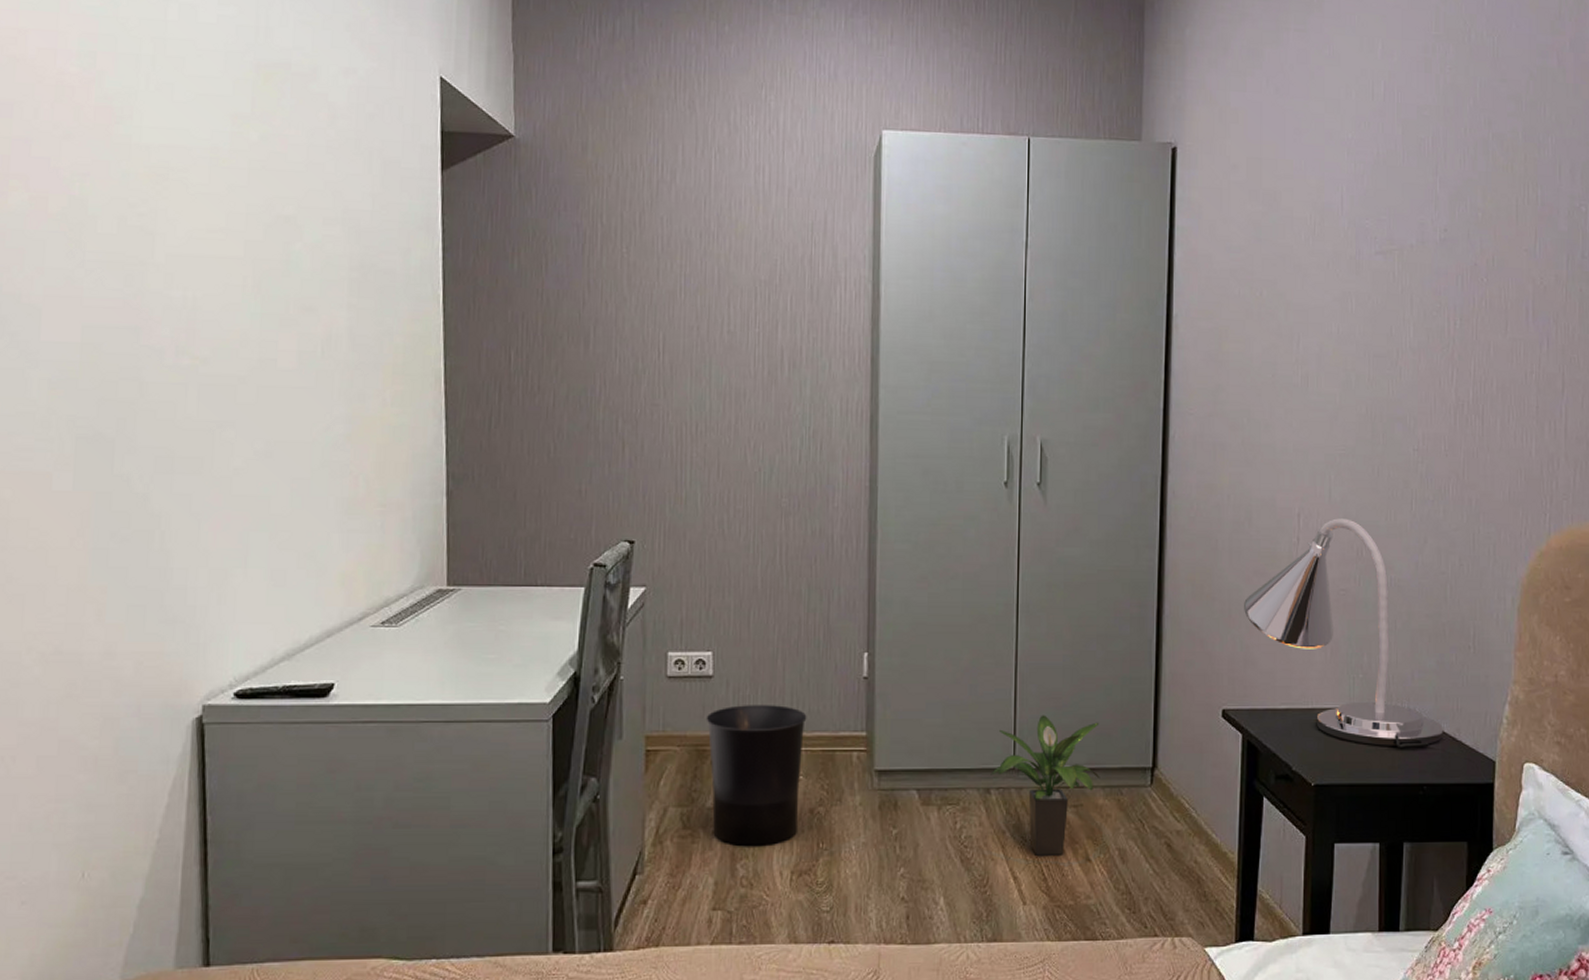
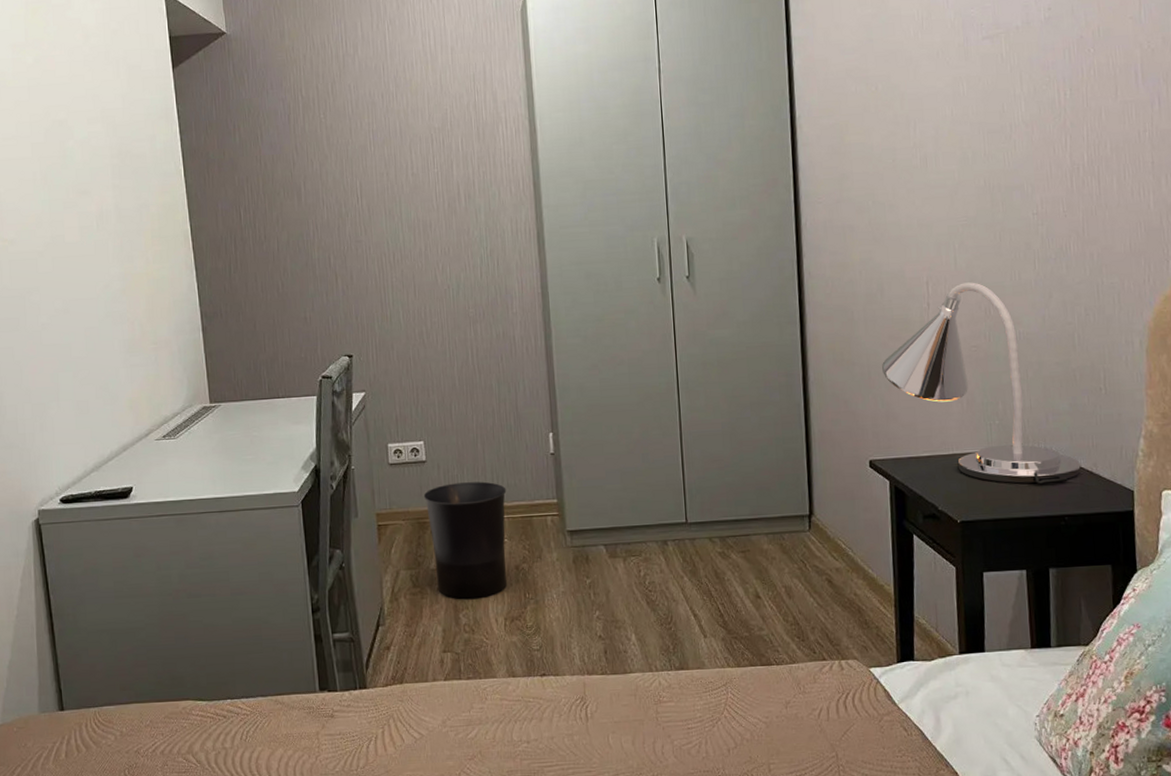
potted plant: present [990,715,1100,855] -> none [666,475,763,595]

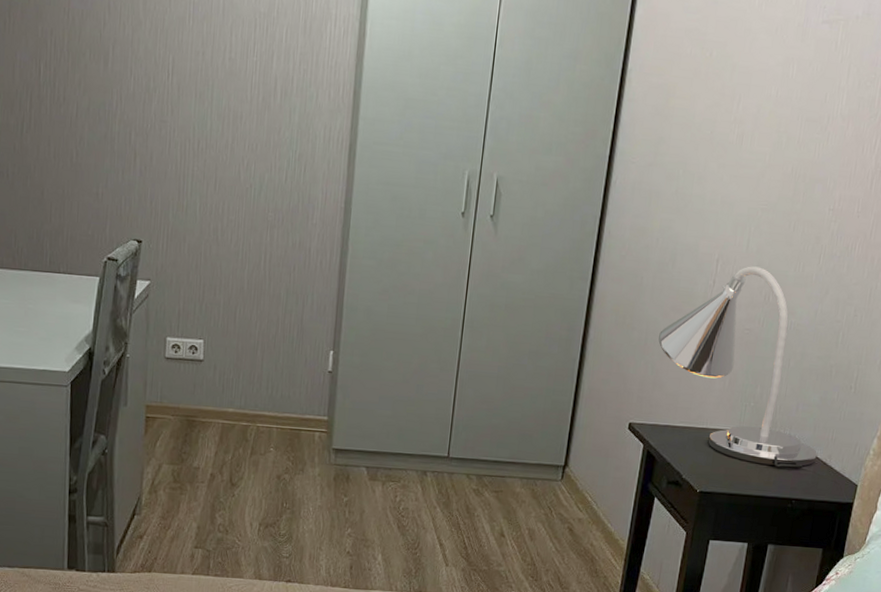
waste bin: present [423,481,507,599] -> none [196,386,280,501]

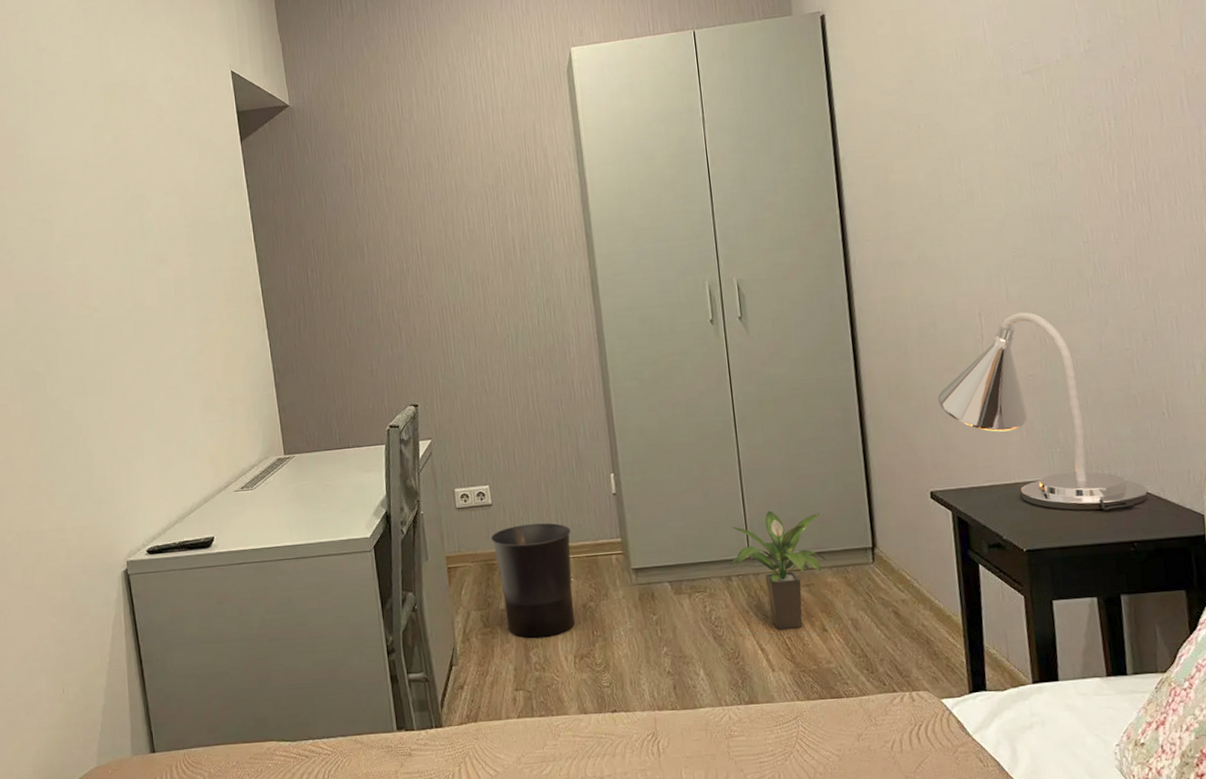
waste bin: none [196,386,280,501] -> present [490,522,575,638]
potted plant: none [428,414,524,530] -> present [730,510,827,630]

